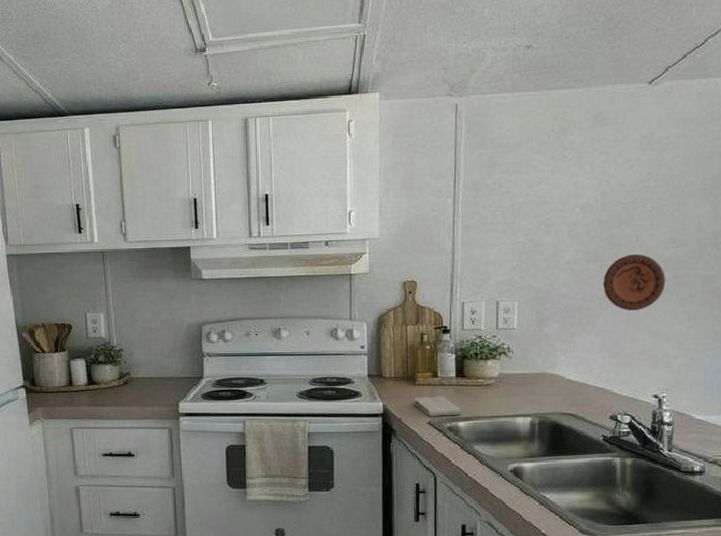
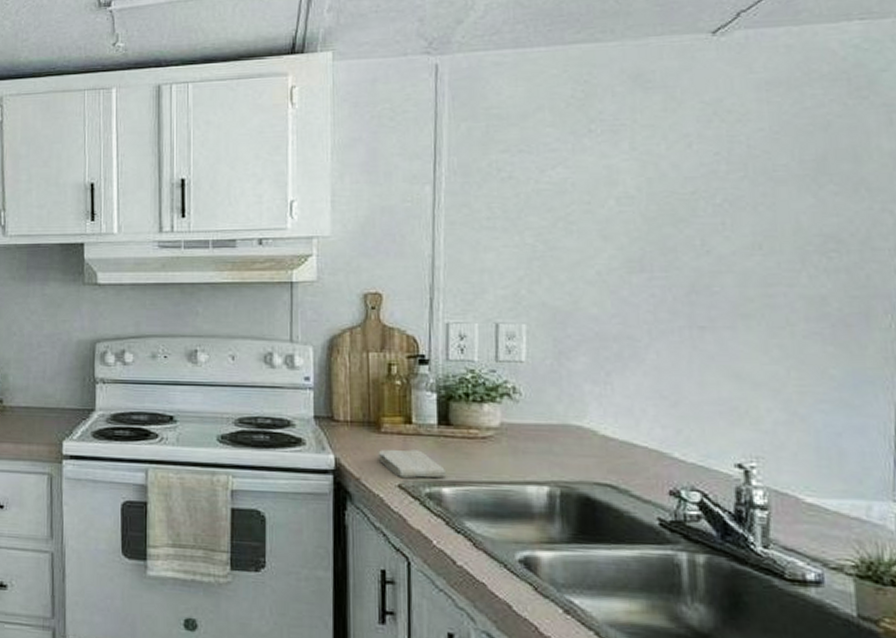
decorative plate: present [603,254,666,311] -> none [652,264,749,342]

